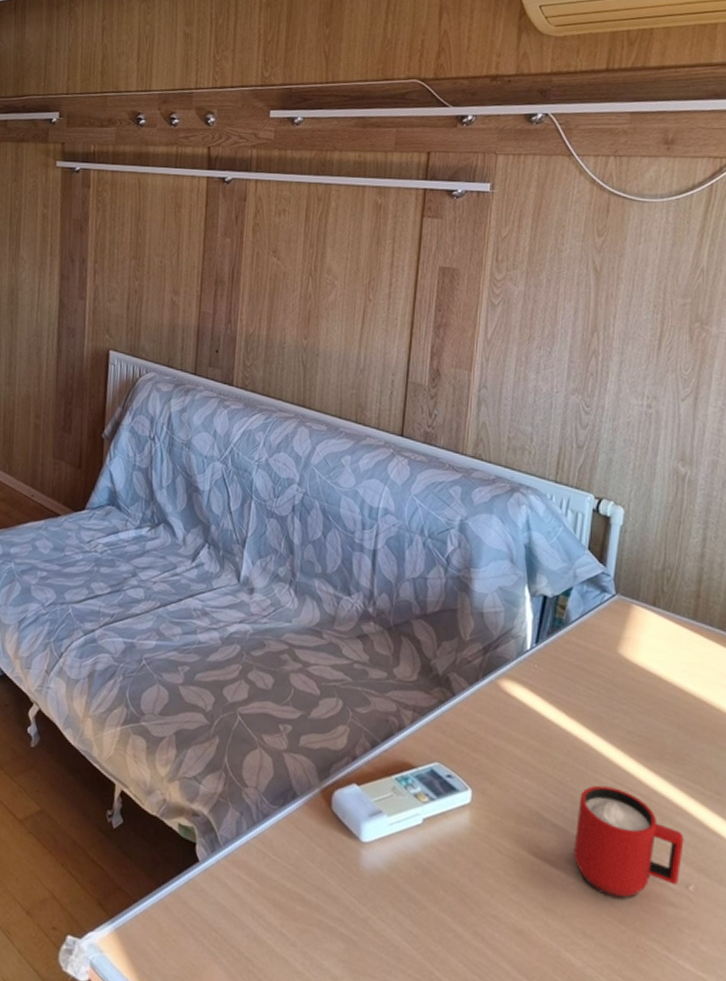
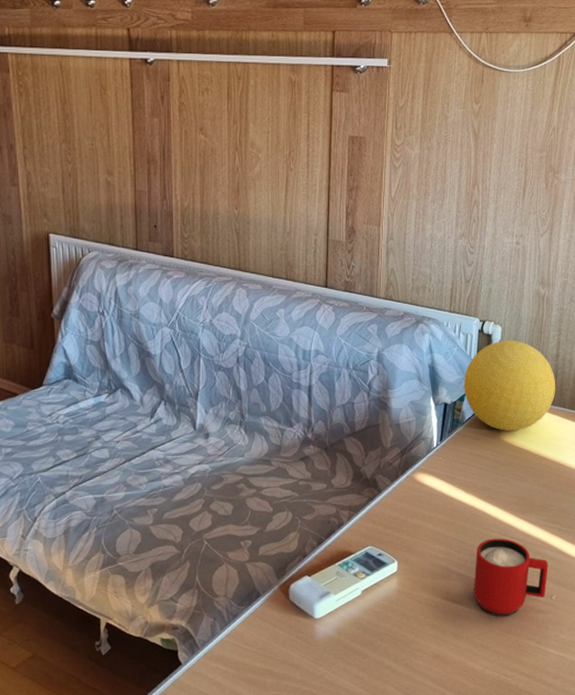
decorative ball: none [569,525,700,647] -> present [463,339,556,431]

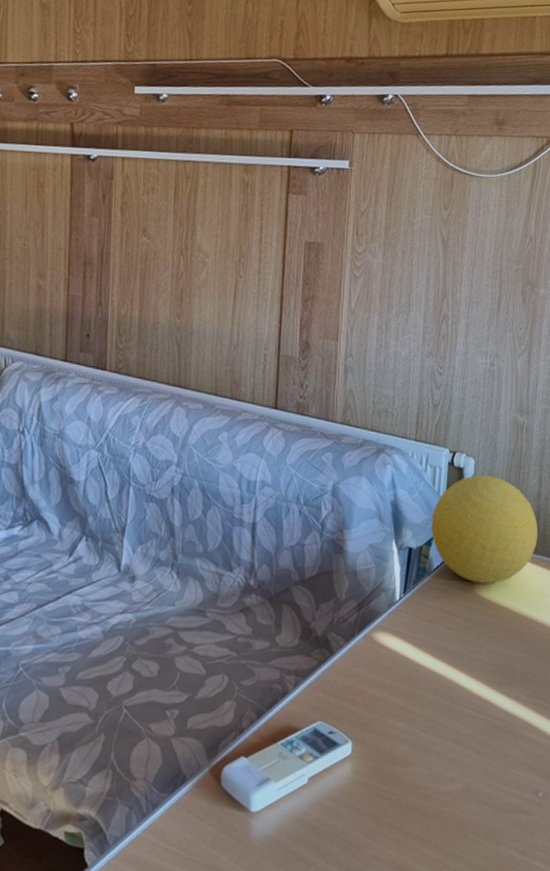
mug: present [473,538,549,617] -> none [443,716,533,818]

